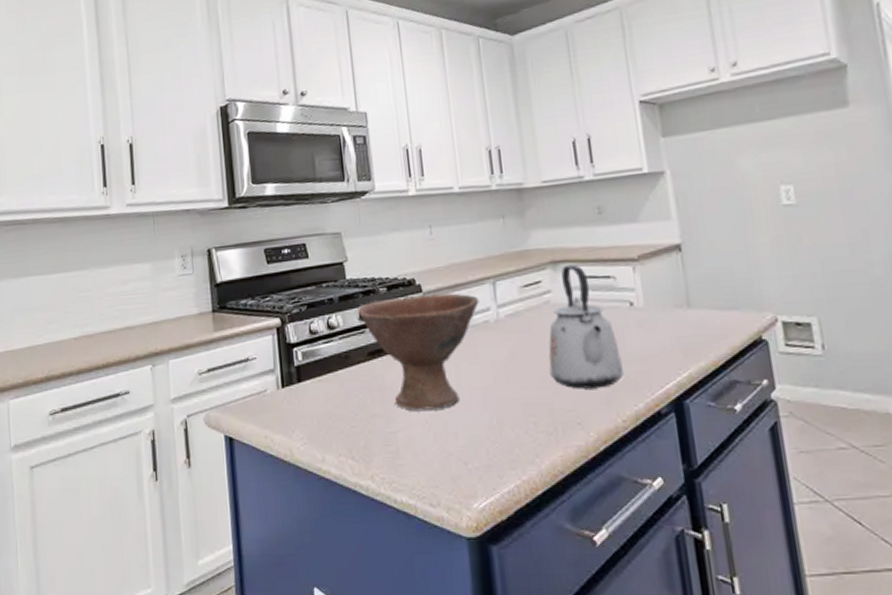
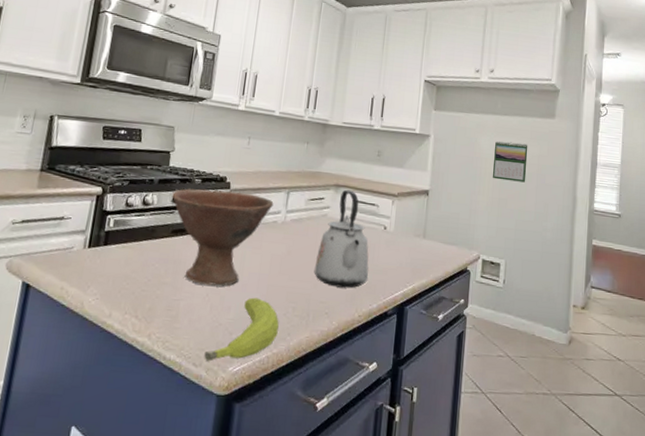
fruit: none [440,416,523,500] -> present [204,297,279,362]
calendar: none [763,151,824,210] -> present [493,141,528,183]

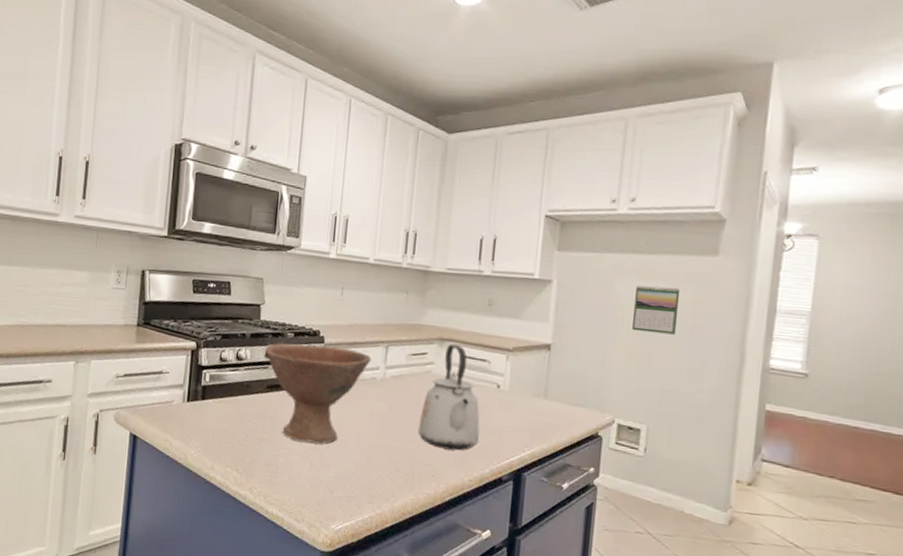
fruit: present [204,297,279,362] -> none [305,456,382,518]

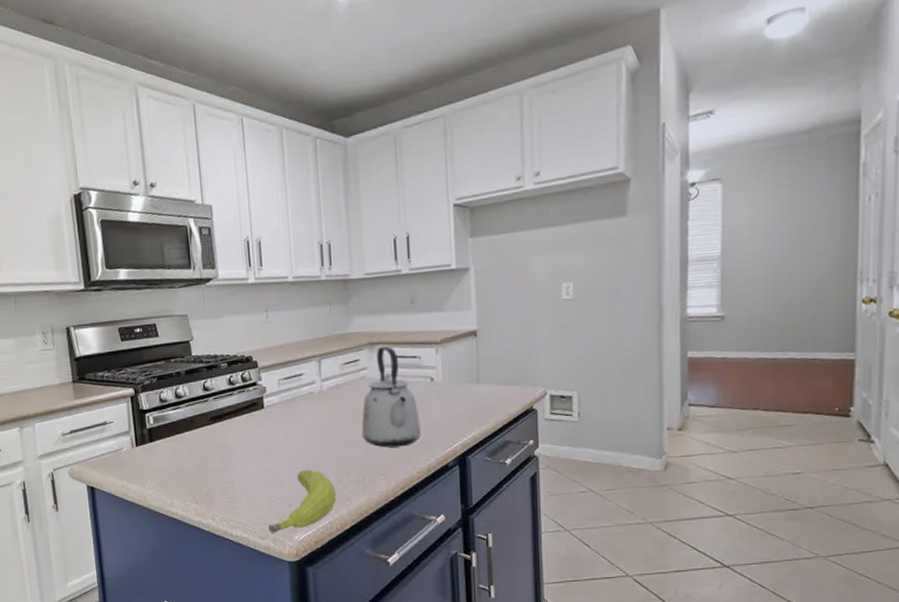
bowl: present [264,343,371,444] -> none [200,368,306,465]
fruit: none [305,456,382,518] -> present [268,469,336,533]
calendar: present [632,285,681,335] -> none [551,254,595,304]

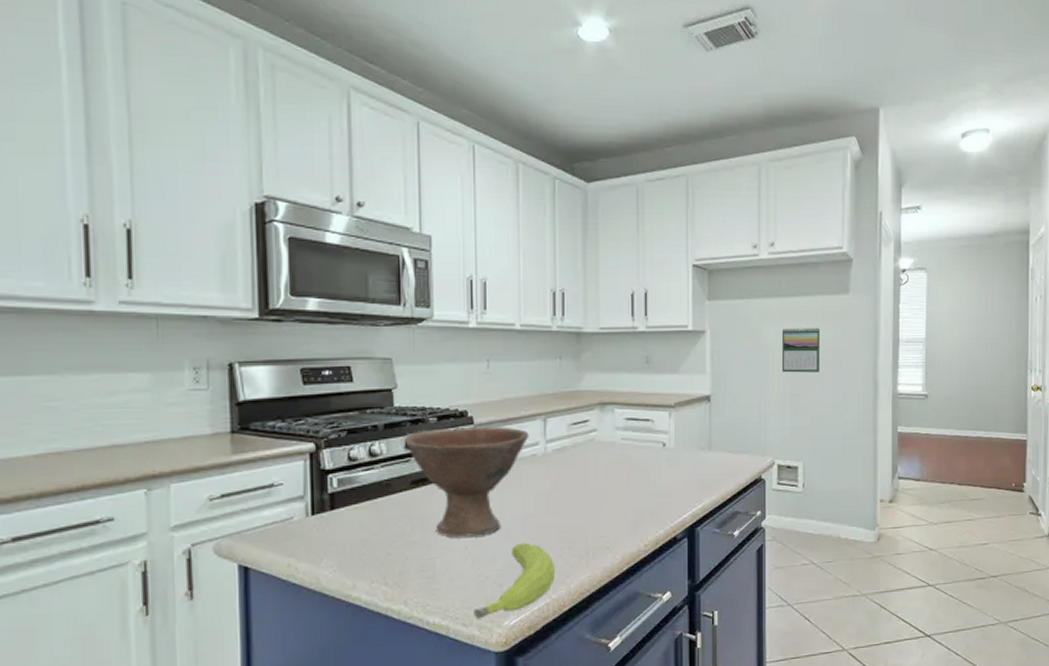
bowl: none [200,368,306,465] -> present [402,426,529,538]
kettle: present [361,346,422,448] -> none [587,407,651,518]
calendar: none [551,254,595,304] -> present [782,327,821,373]

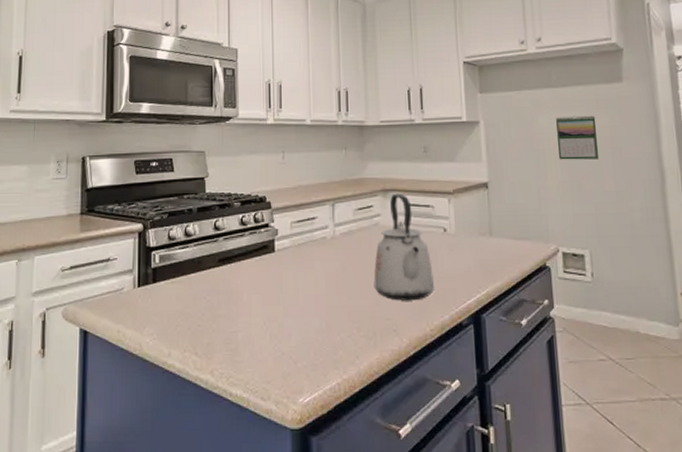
bowl: present [402,426,529,538] -> none [212,210,319,313]
fruit: present [474,542,555,619] -> none [271,321,345,394]
kettle: none [587,407,651,518] -> present [373,193,435,301]

